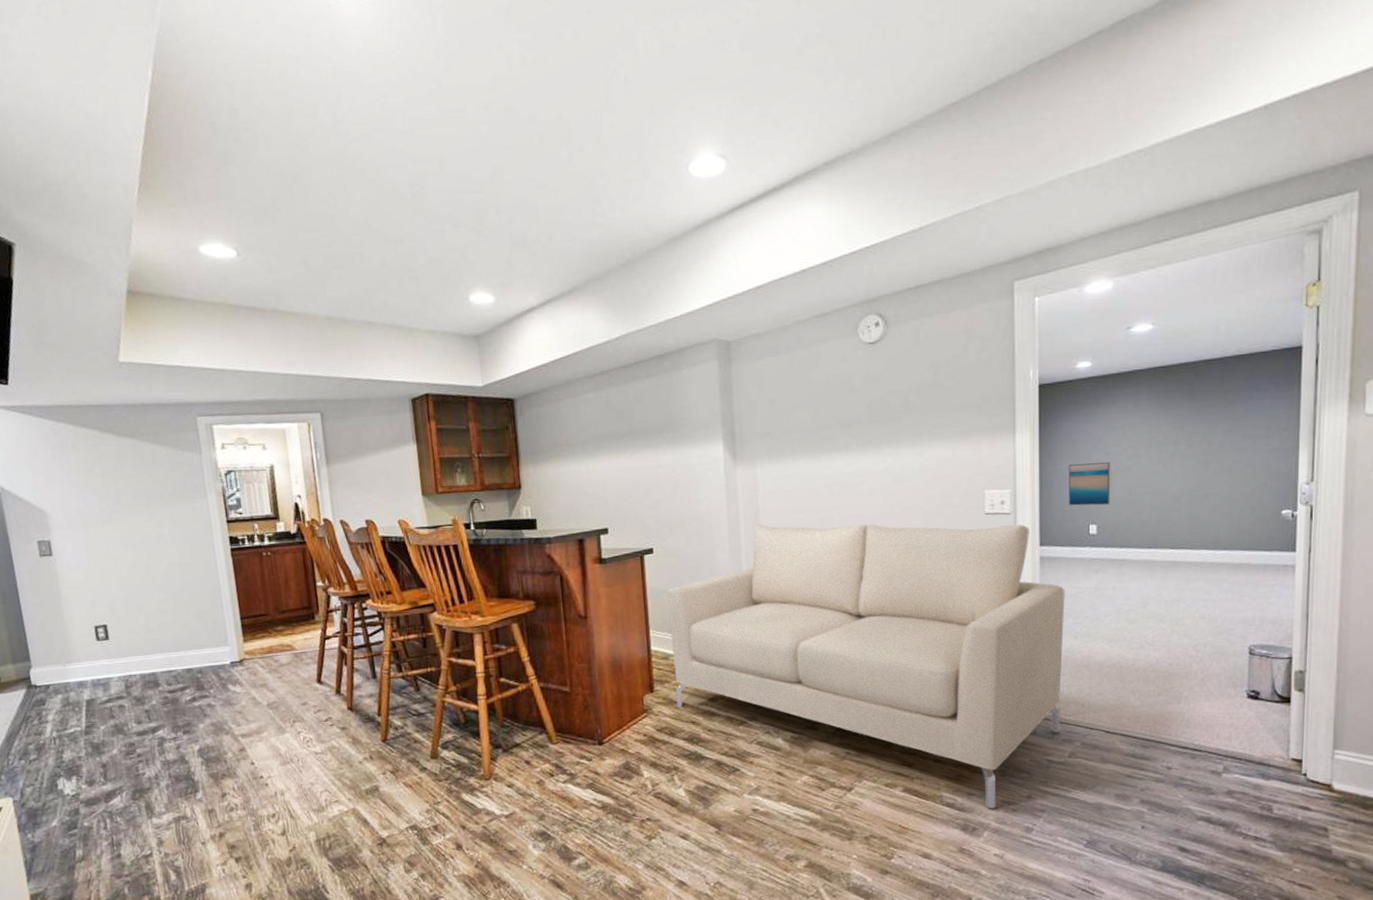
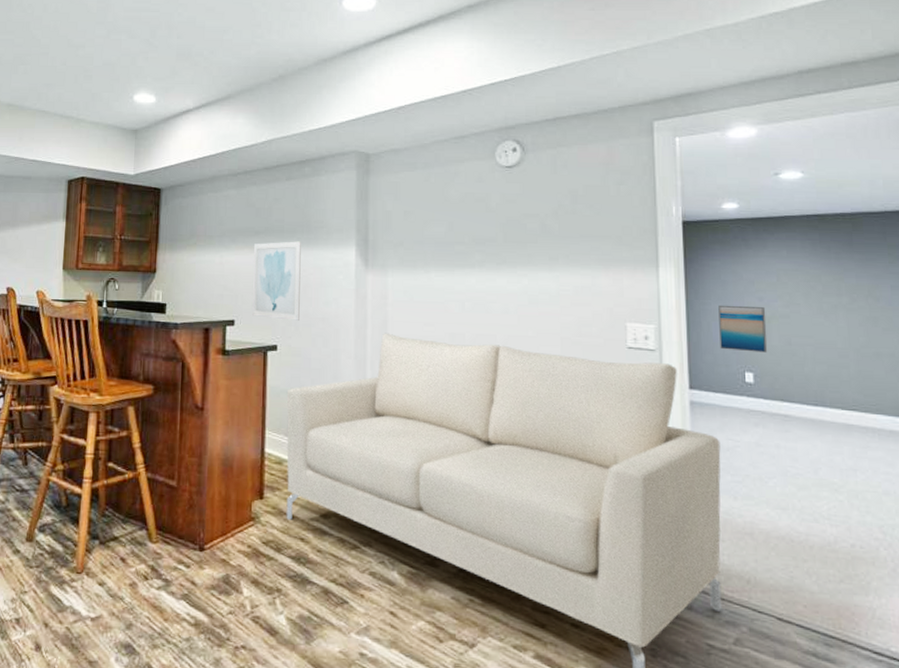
wall art: none [619,441,673,523] -> present [251,241,301,321]

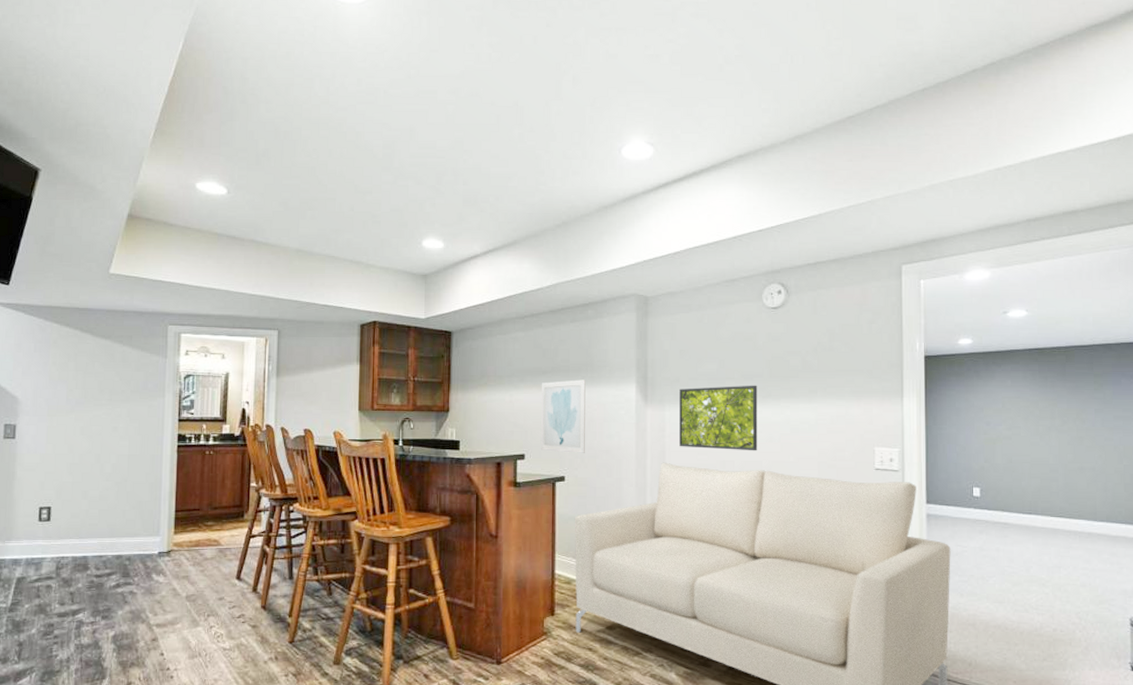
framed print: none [403,250,491,324] -> present [679,385,758,451]
wall art: present [718,305,768,353] -> none [953,429,993,470]

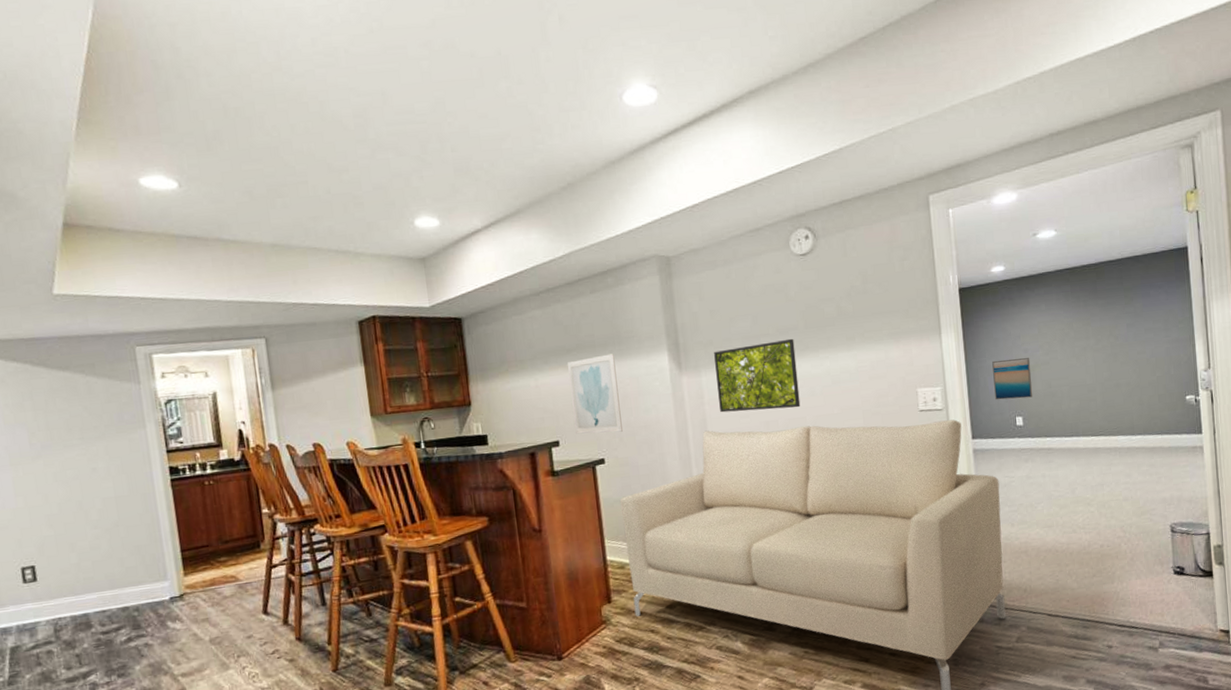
wall art: none [953,429,993,470] -> present [992,358,1033,400]

